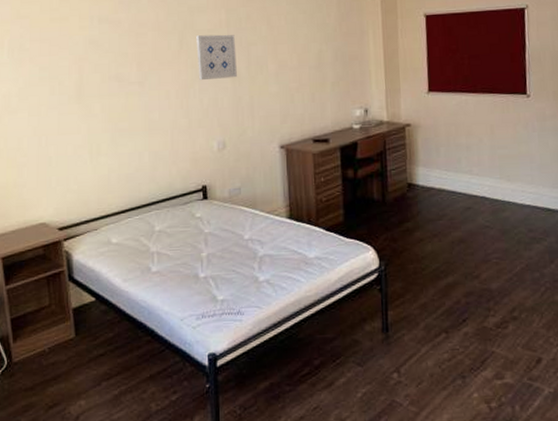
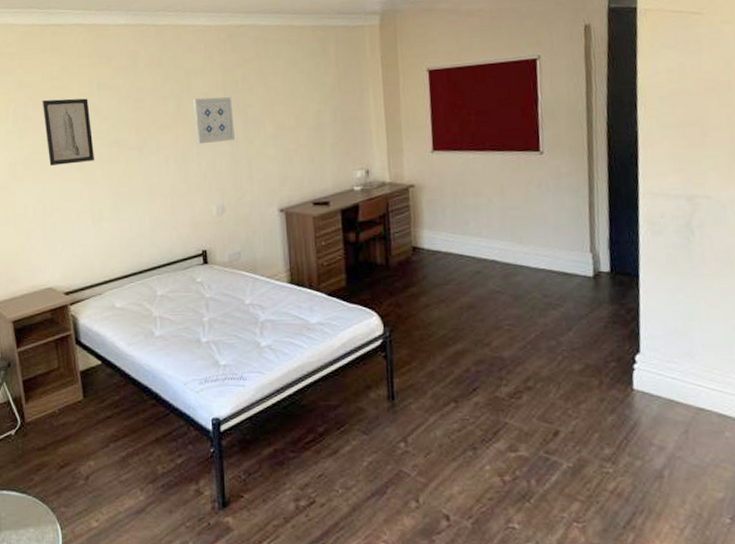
wall art: none [39,31,94,99] -> present [42,98,95,166]

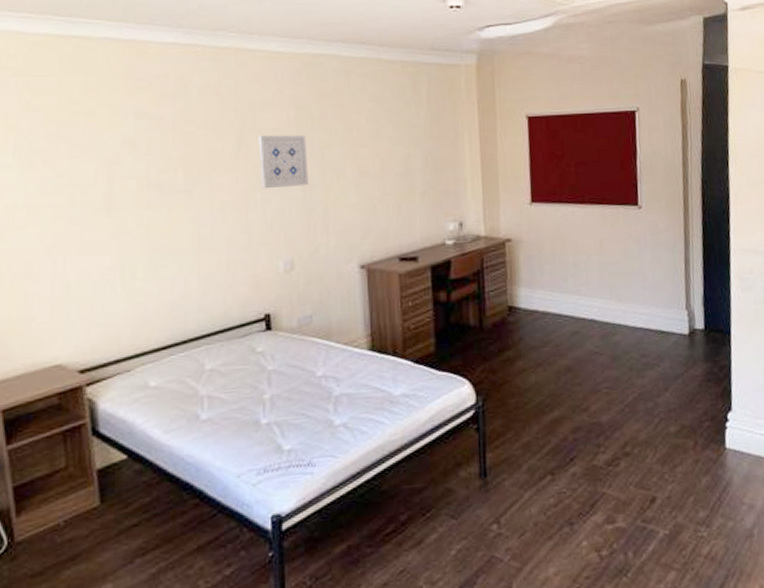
wall art: present [42,98,95,166] -> none [56,128,128,211]

